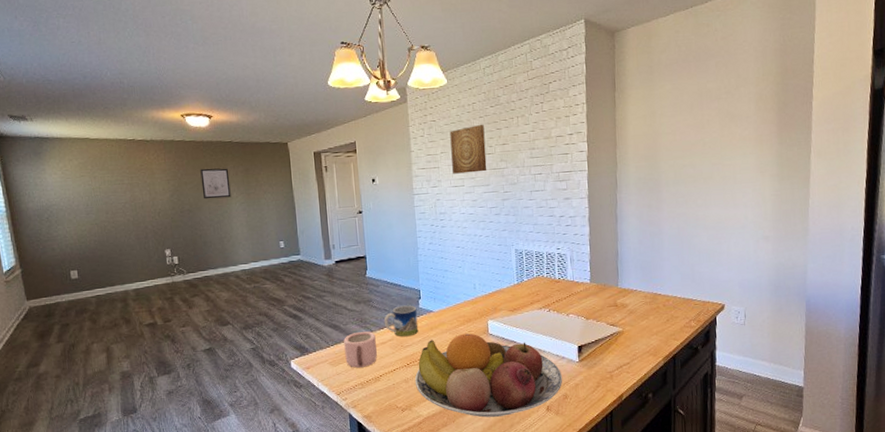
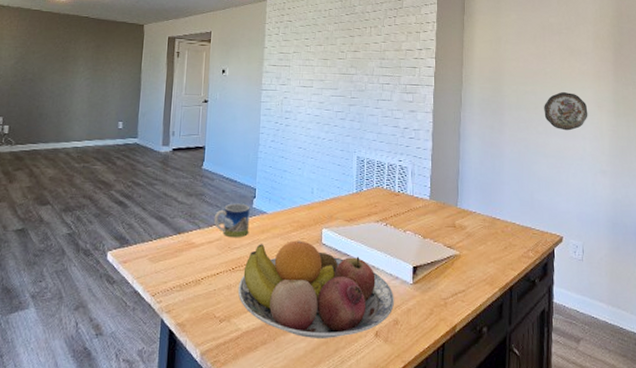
wall art: present [200,168,231,200] -> none [48,40,80,72]
mug: present [344,331,377,368] -> none [167,226,203,267]
wall art: present [450,124,487,174] -> none [303,29,338,76]
decorative plate: none [703,160,750,201] -> present [544,91,588,131]

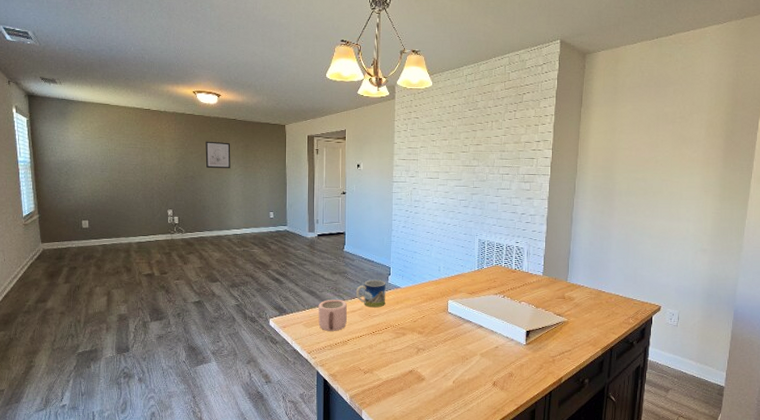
wall art: none [48,40,80,72] -> present [205,141,231,169]
mug: none [167,226,203,267] -> present [318,299,347,331]
fruit bowl: present [237,241,394,338] -> none [378,310,509,387]
decorative plate: present [544,91,588,131] -> none [652,178,694,214]

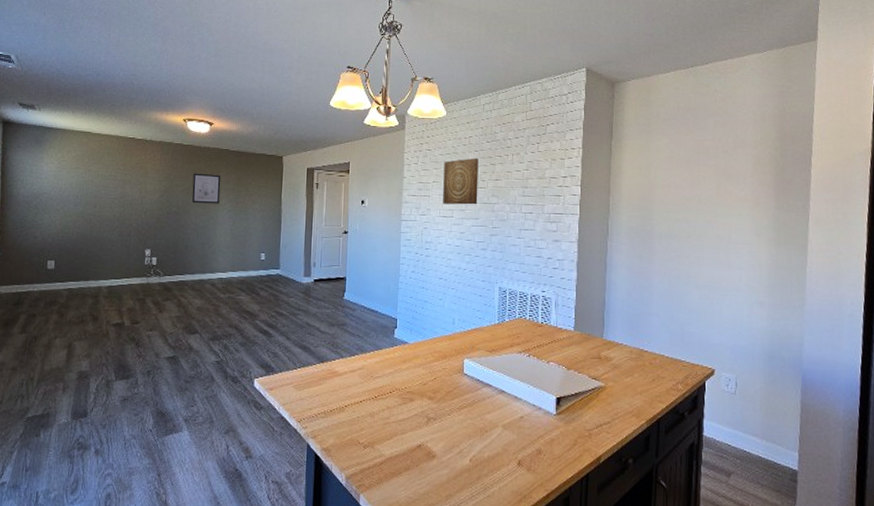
mug: present [318,299,347,331] -> none [311,356,345,395]
mug: present [355,279,386,308] -> none [356,333,392,367]
wall art: none [430,125,461,167] -> present [443,158,479,205]

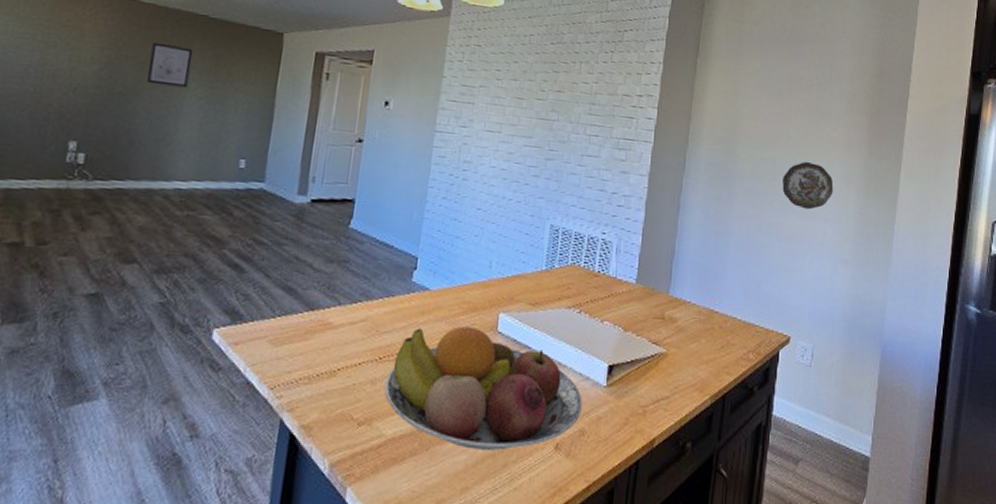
fruit bowl: none [380,370,537,466] -> present [384,326,582,451]
wall art: present [443,158,479,205] -> none [490,61,539,120]
decorative plate: none [697,219,745,260] -> present [782,161,834,210]

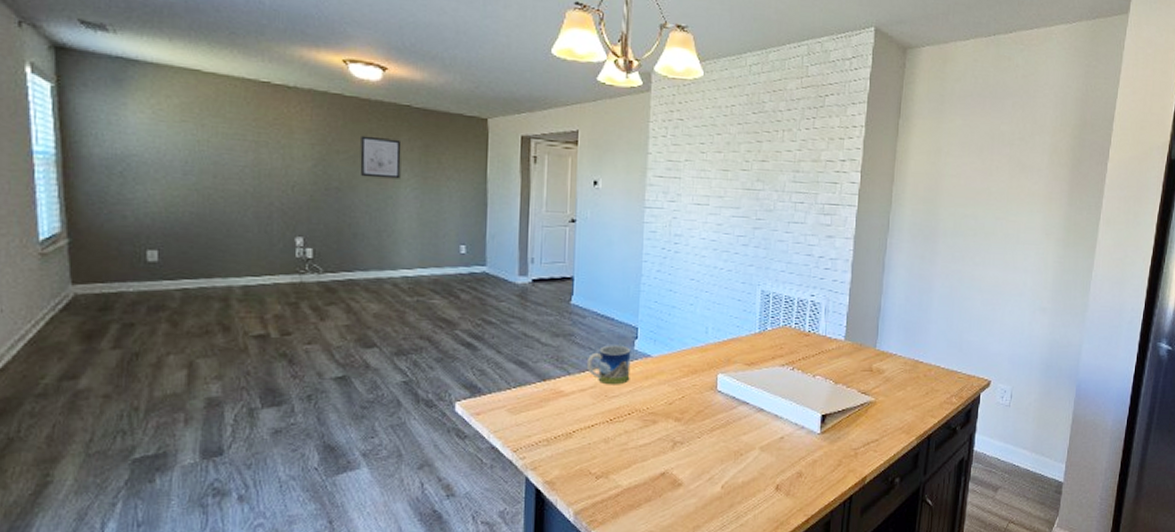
mug: none [359,274,409,320] -> present [586,345,631,385]
fruit bowl: present [384,326,582,451] -> none [617,387,799,494]
decorative plate: present [782,161,834,210] -> none [984,215,1034,262]

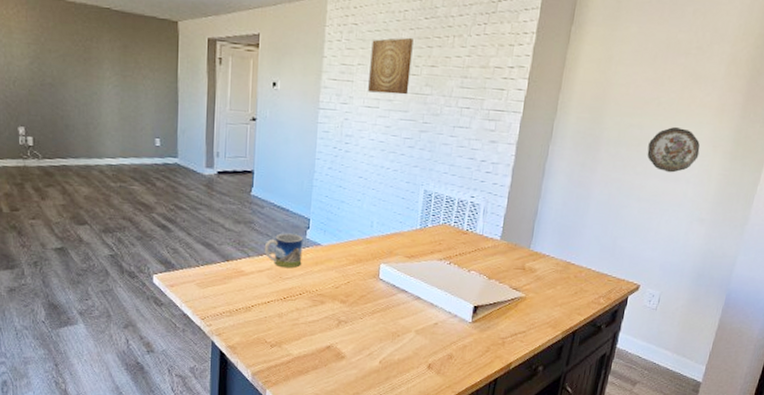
wall art: present [360,135,402,179] -> none [69,36,103,77]
wall art: none [697,132,742,191] -> present [368,37,414,95]
decorative plate: none [984,215,1034,262] -> present [647,126,701,173]

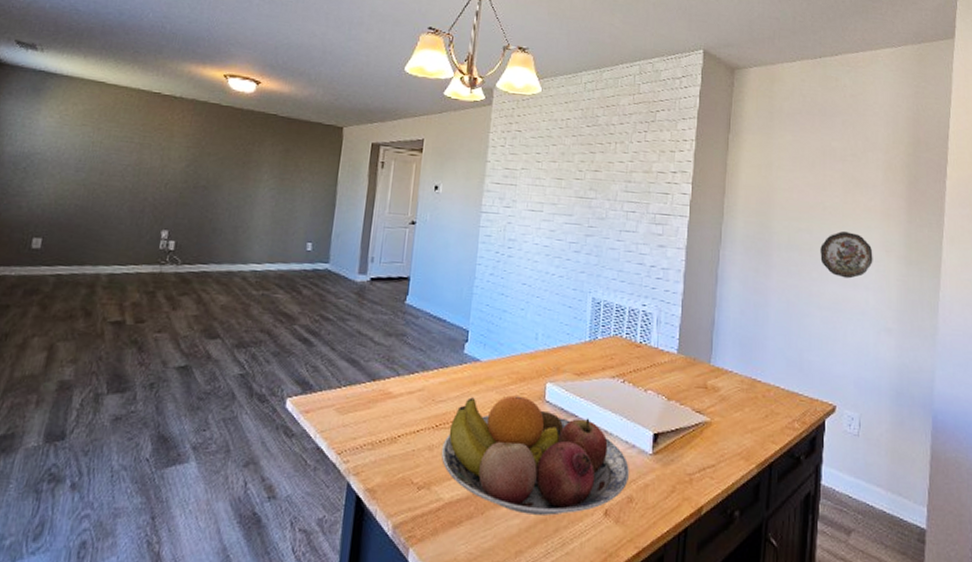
mug: present [264,233,304,269] -> none [416,347,461,389]
fruit bowl: none [289,274,451,368] -> present [441,395,629,516]
wall art: present [368,37,414,95] -> none [532,143,576,199]

